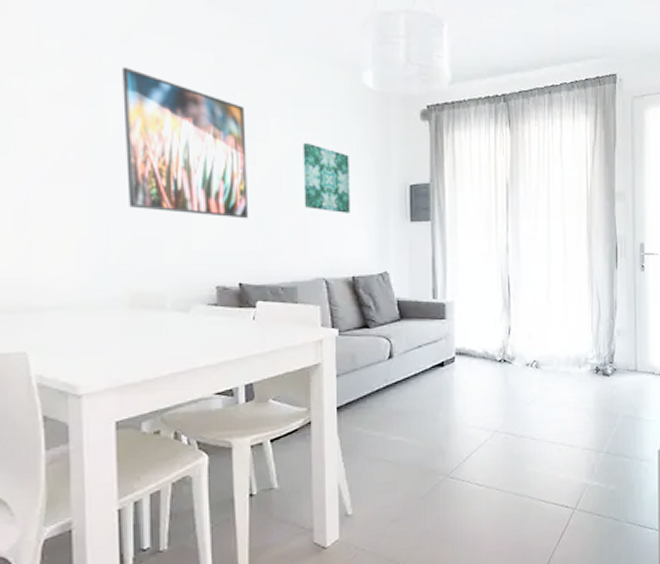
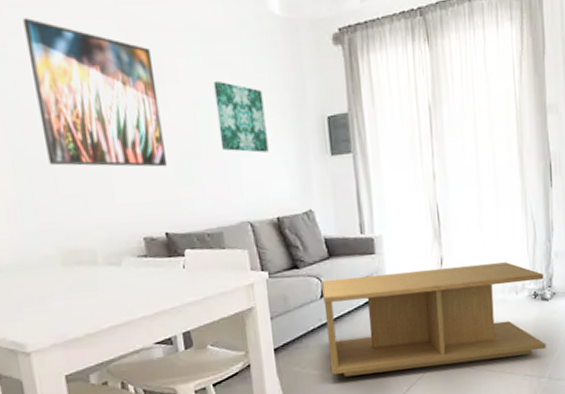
coffee table: none [391,336,606,440] -> present [322,262,546,377]

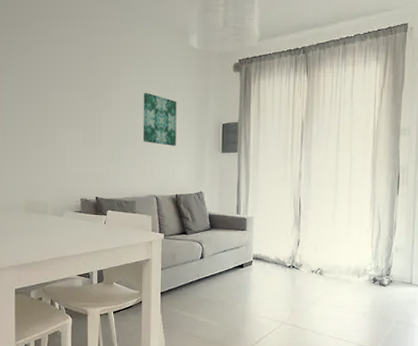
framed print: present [23,18,167,167] -> none [25,43,104,150]
coffee table: present [322,262,546,377] -> none [201,246,384,328]

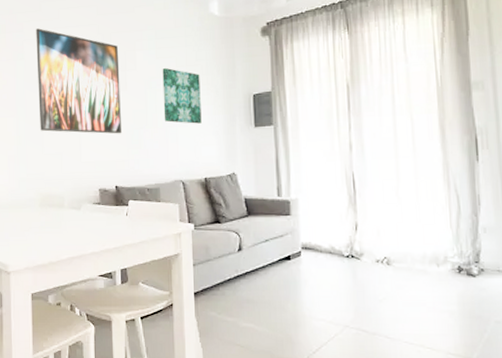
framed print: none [25,43,104,150] -> present [36,28,121,134]

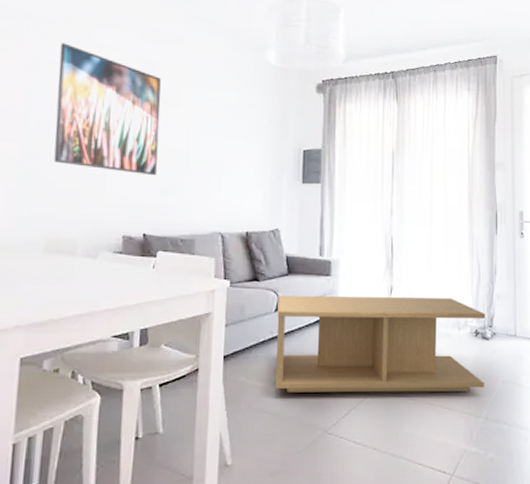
wall art: present [162,67,202,124] -> none [207,109,250,174]
coffee table: none [240,233,473,331] -> present [274,296,485,393]

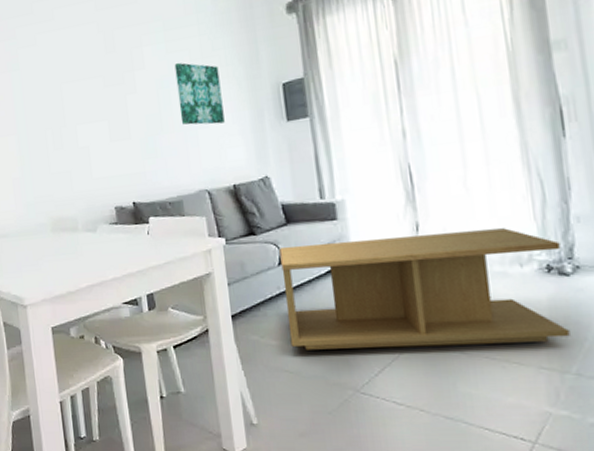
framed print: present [54,43,161,176] -> none [29,33,134,148]
wall art: none [207,109,250,174] -> present [174,62,225,125]

